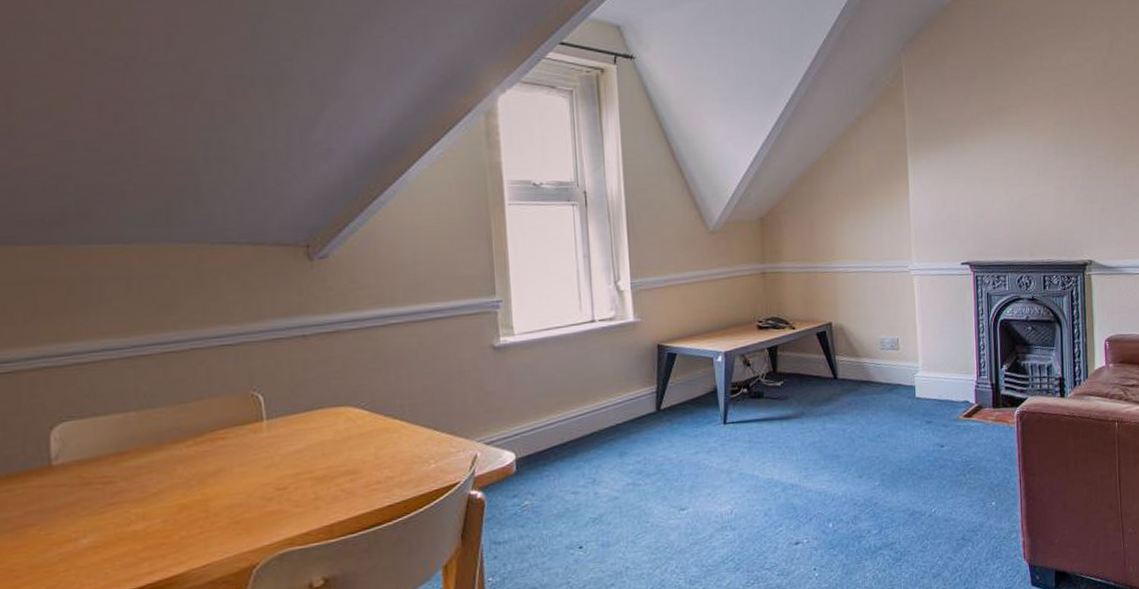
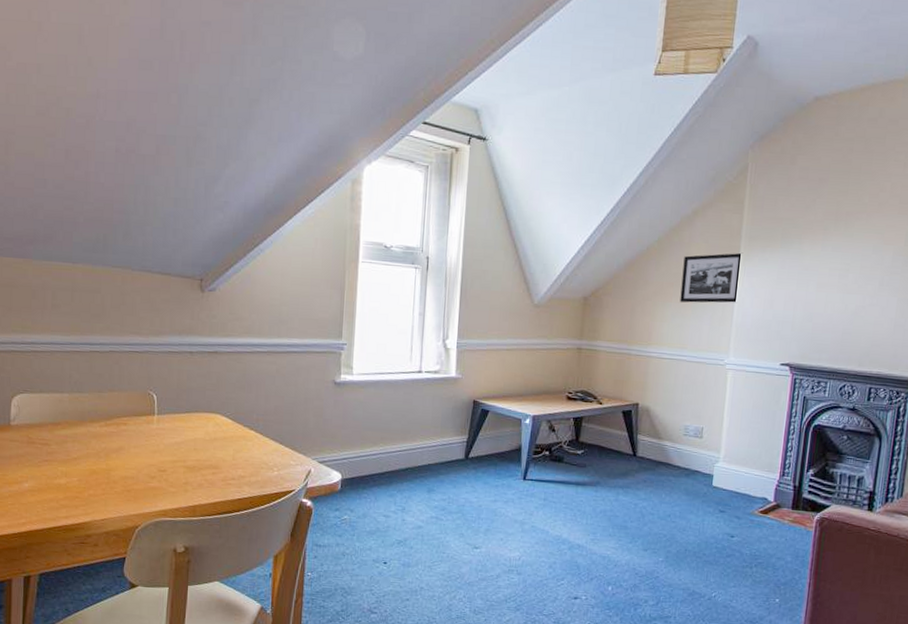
picture frame: none [855,155,912,212] -> present [680,252,743,303]

